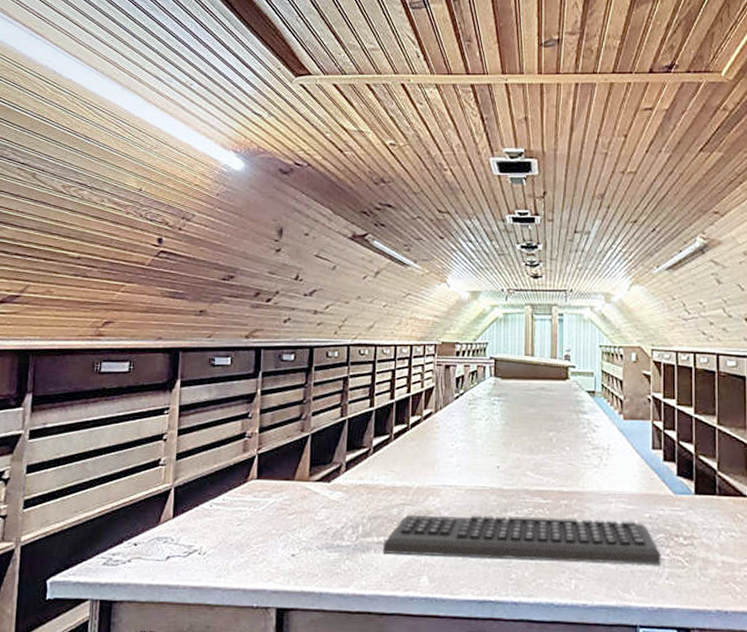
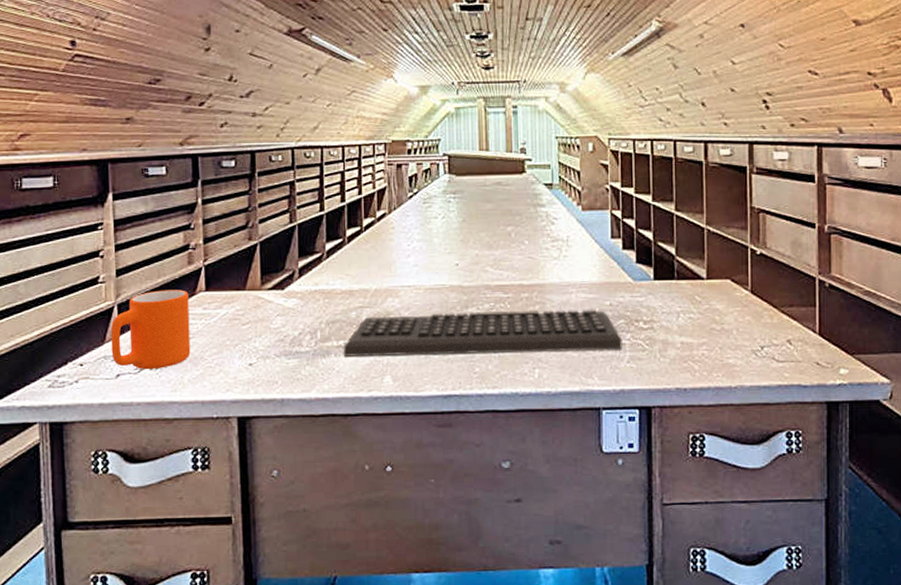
mug: none [164,475,241,554] -> present [110,290,191,370]

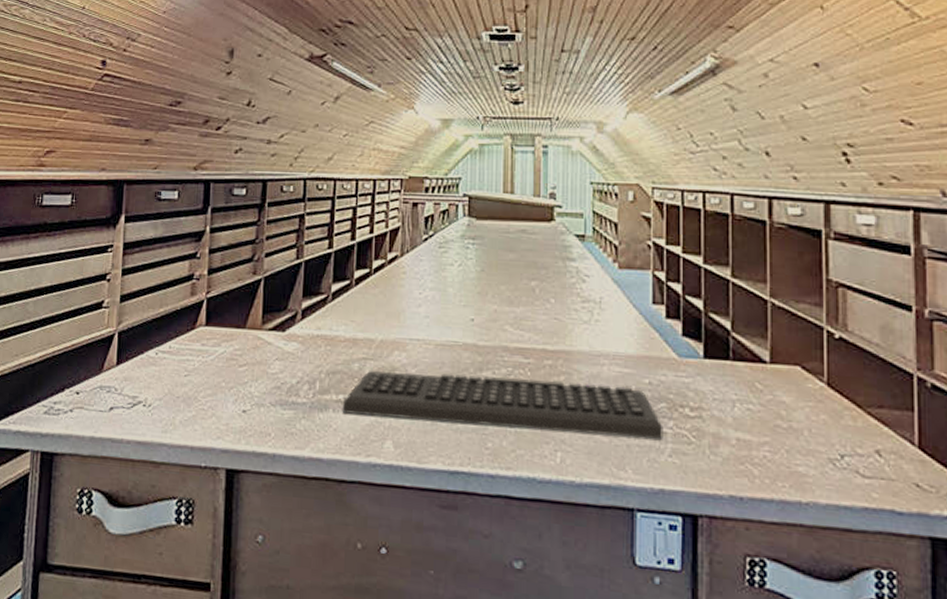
mug: present [110,290,191,370] -> none [107,320,188,406]

